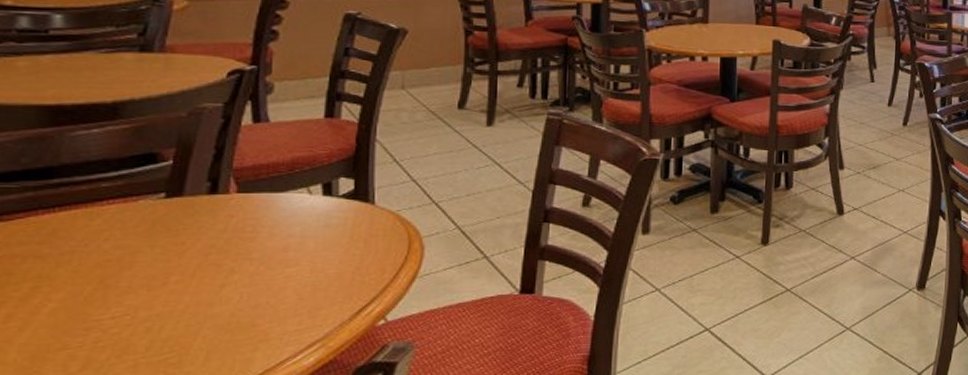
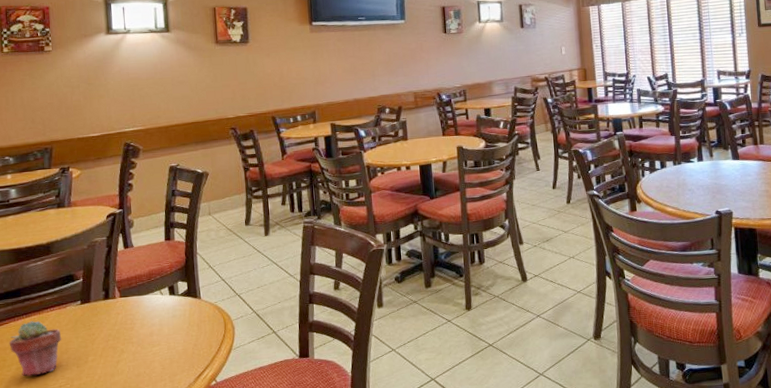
potted succulent: none [21,216,124,301] -> present [9,320,62,377]

